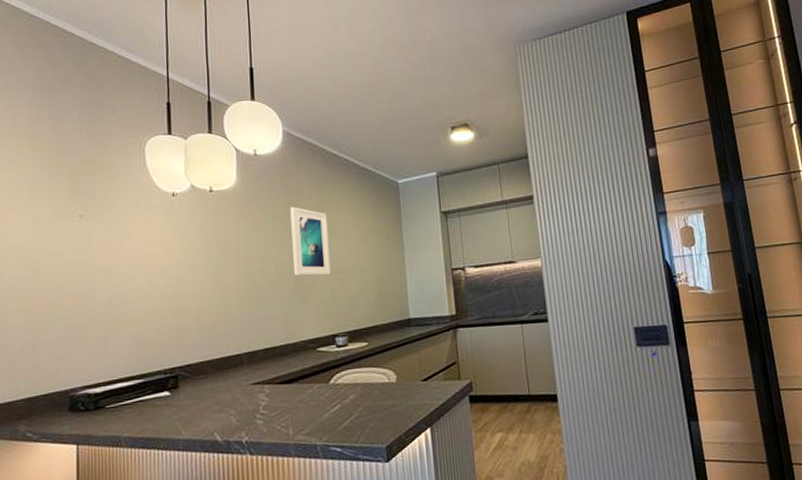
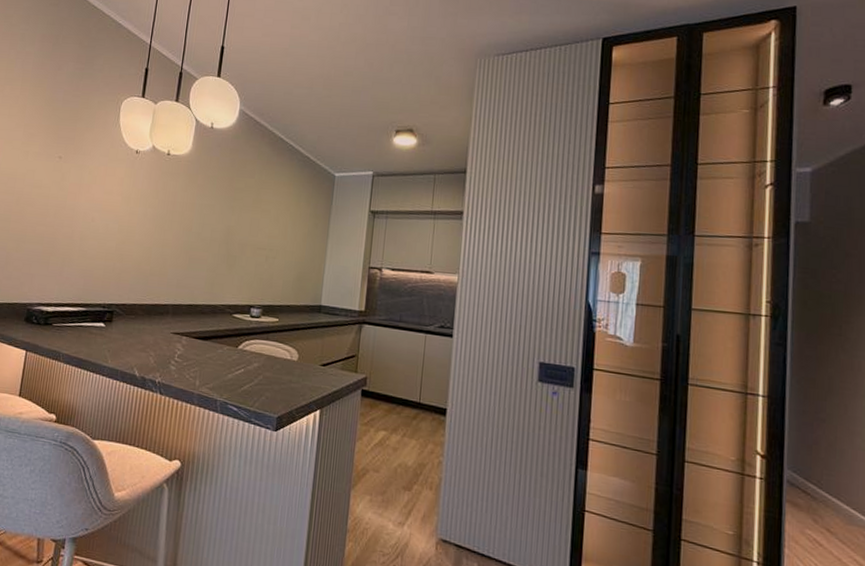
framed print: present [290,206,331,276] -> none [225,181,264,250]

